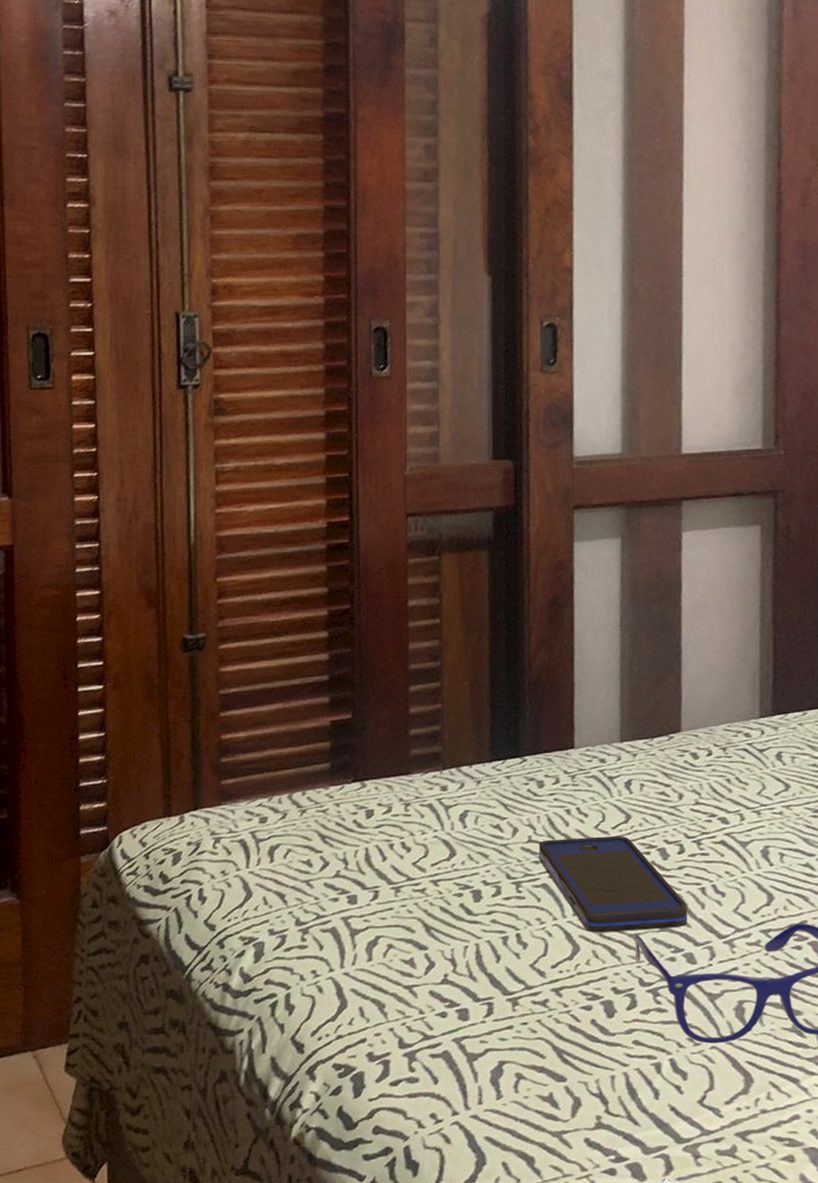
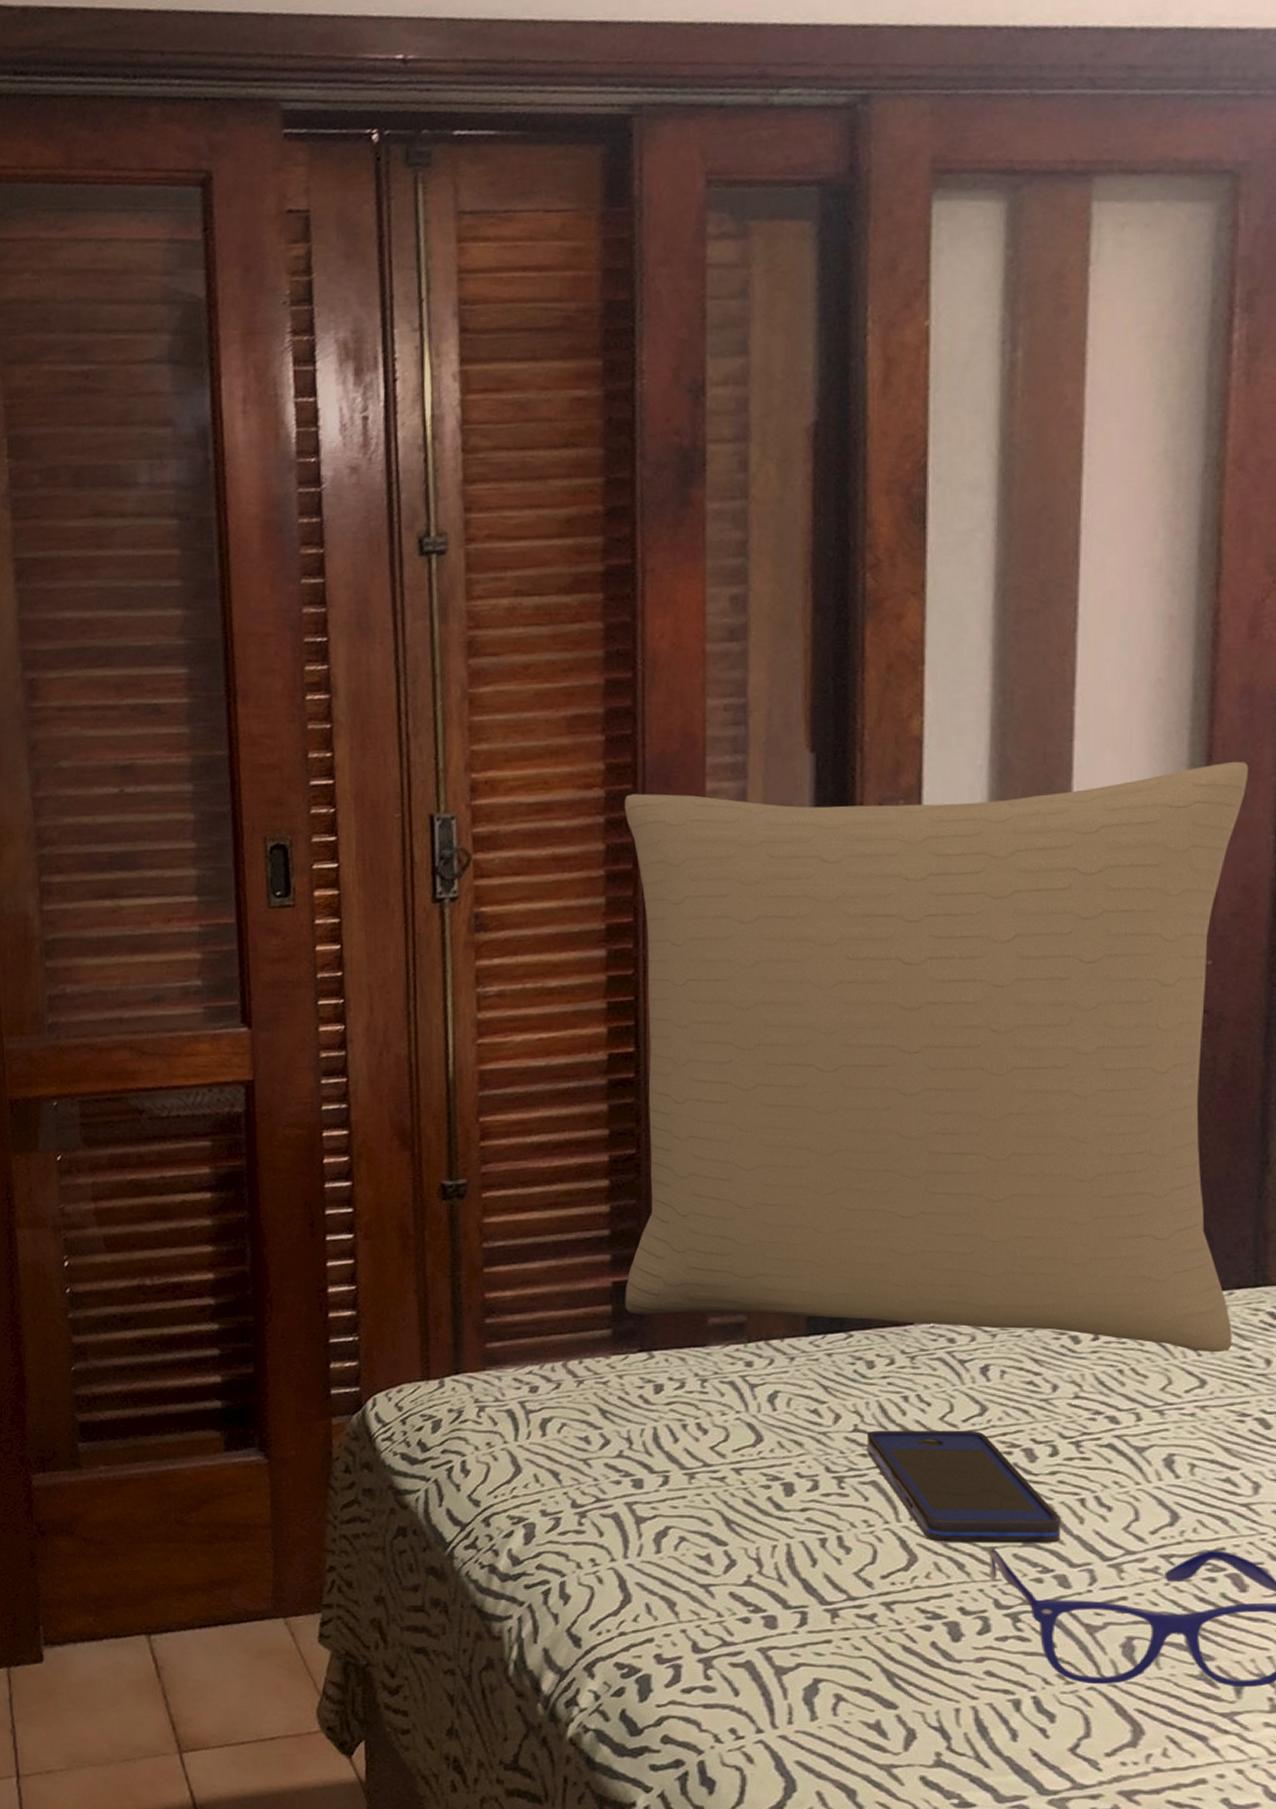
pillow: none [340,298,807,762] -> present [624,761,1249,1353]

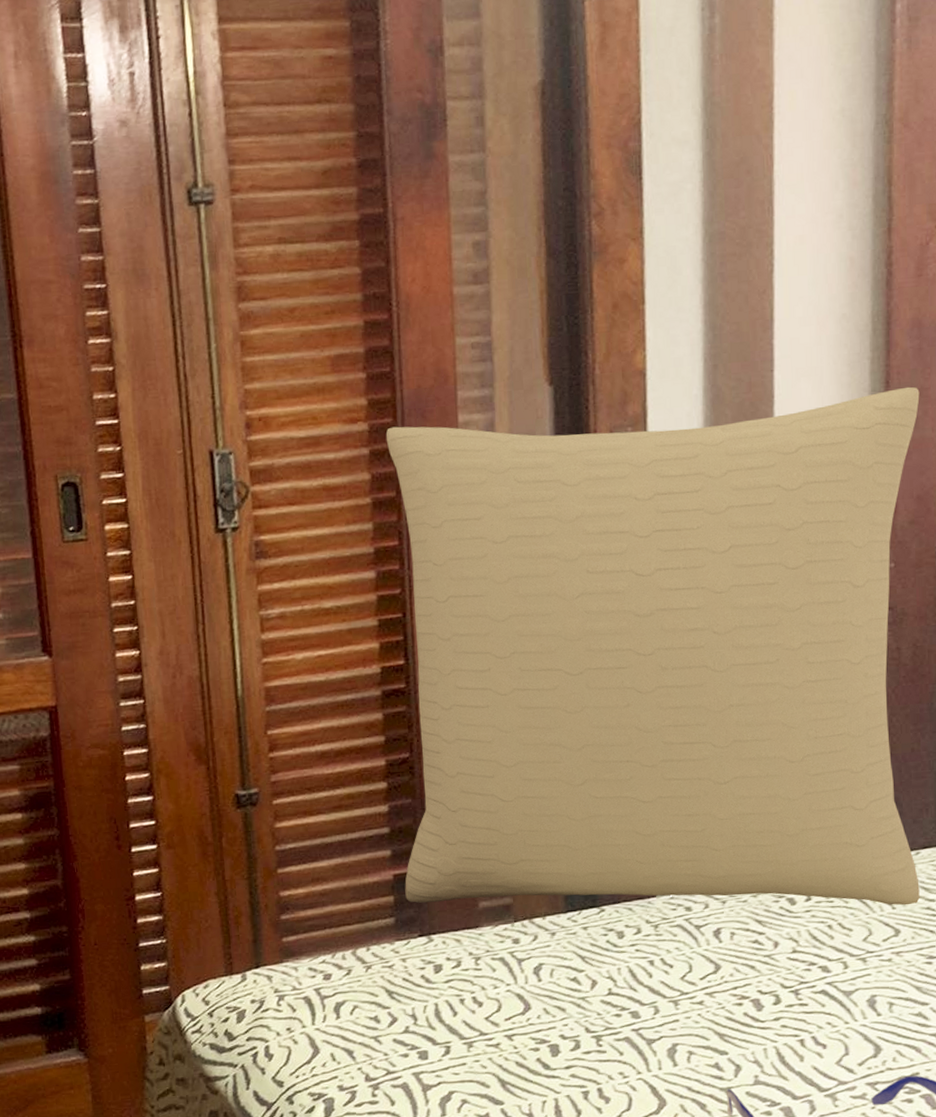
mobile phone: present [866,1430,1061,1543] -> none [619,986,785,1087]

